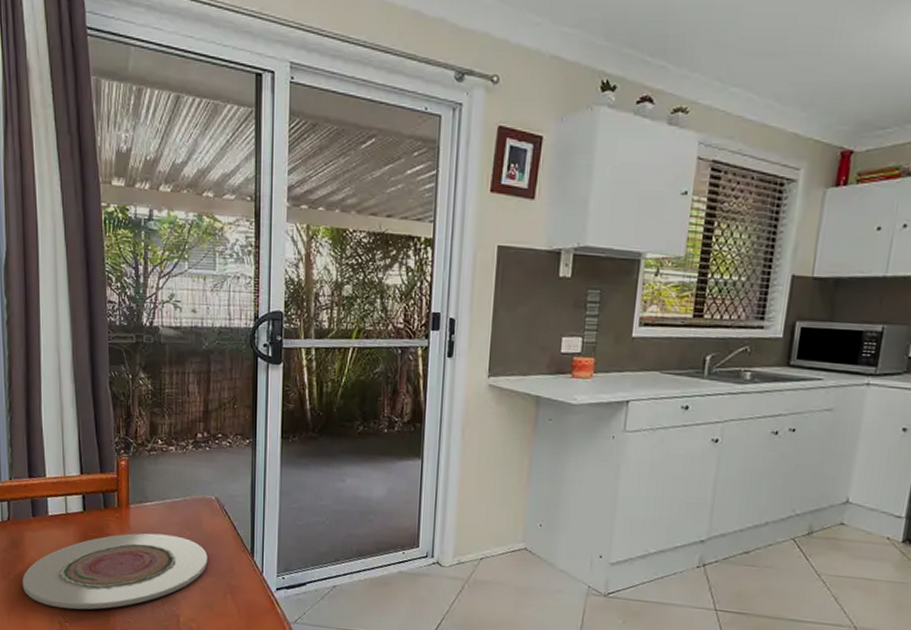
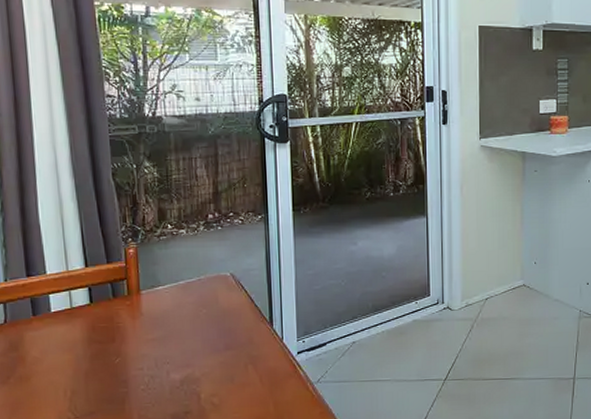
plate: present [22,533,208,610] -> none [24,315,226,405]

